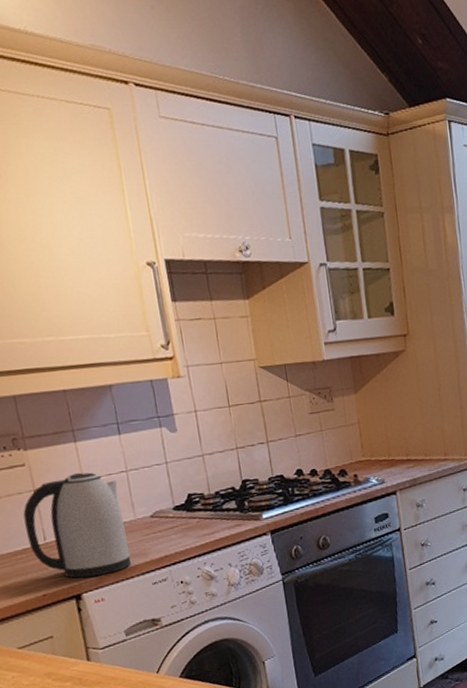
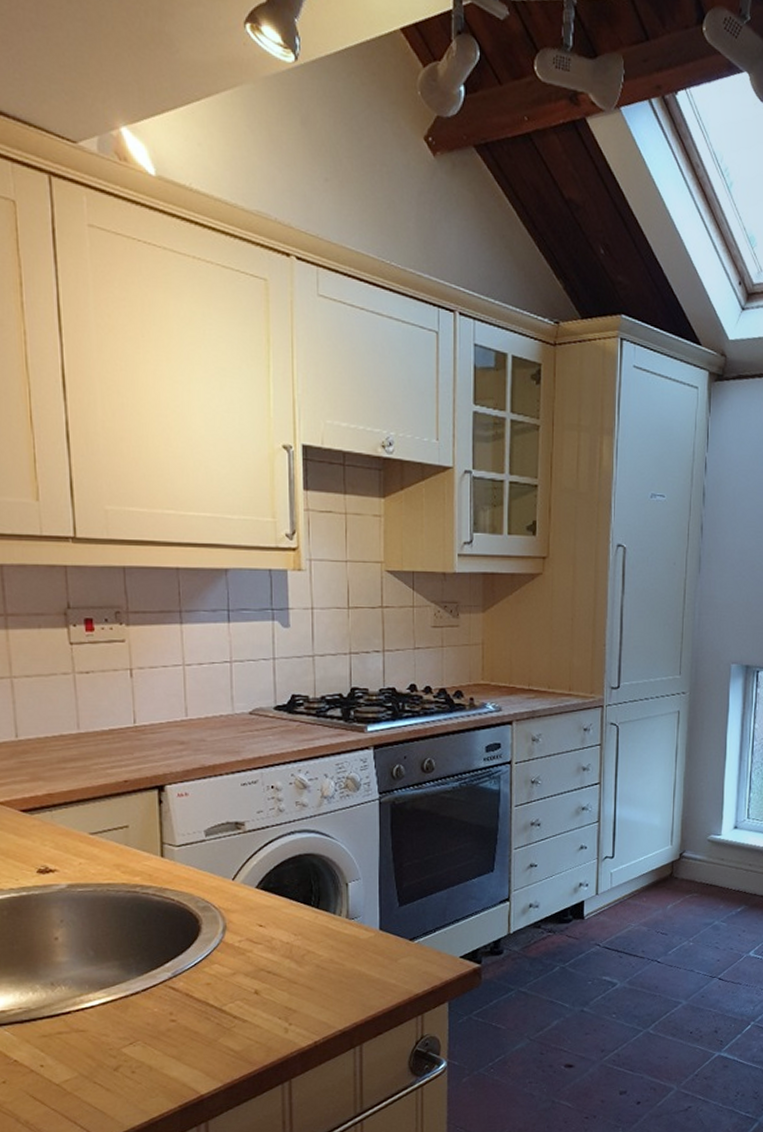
kettle: present [23,472,132,578] -> none [116,656,223,769]

